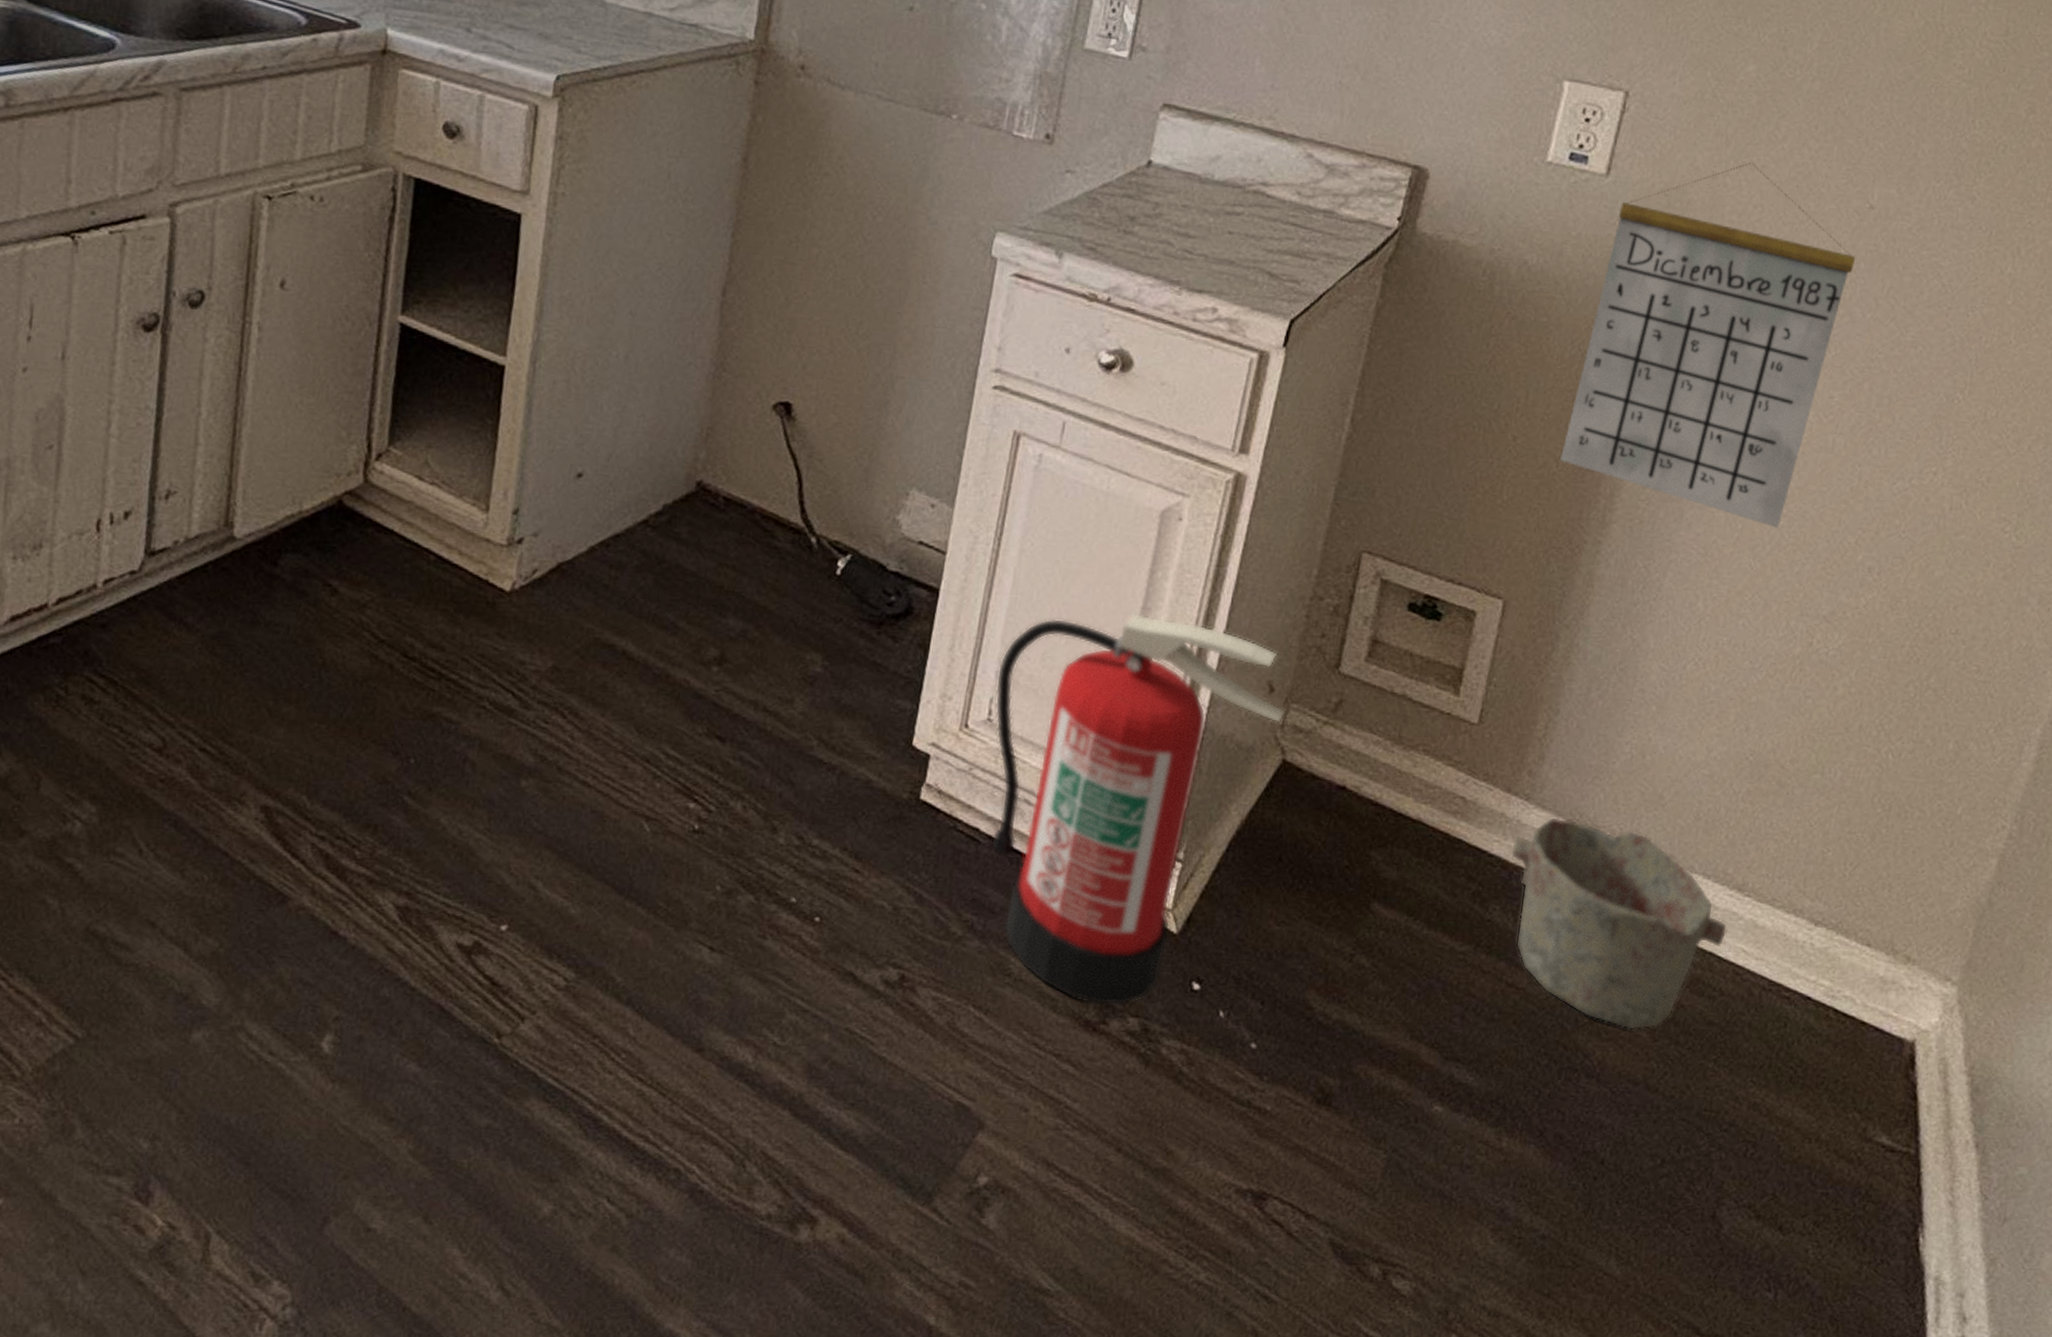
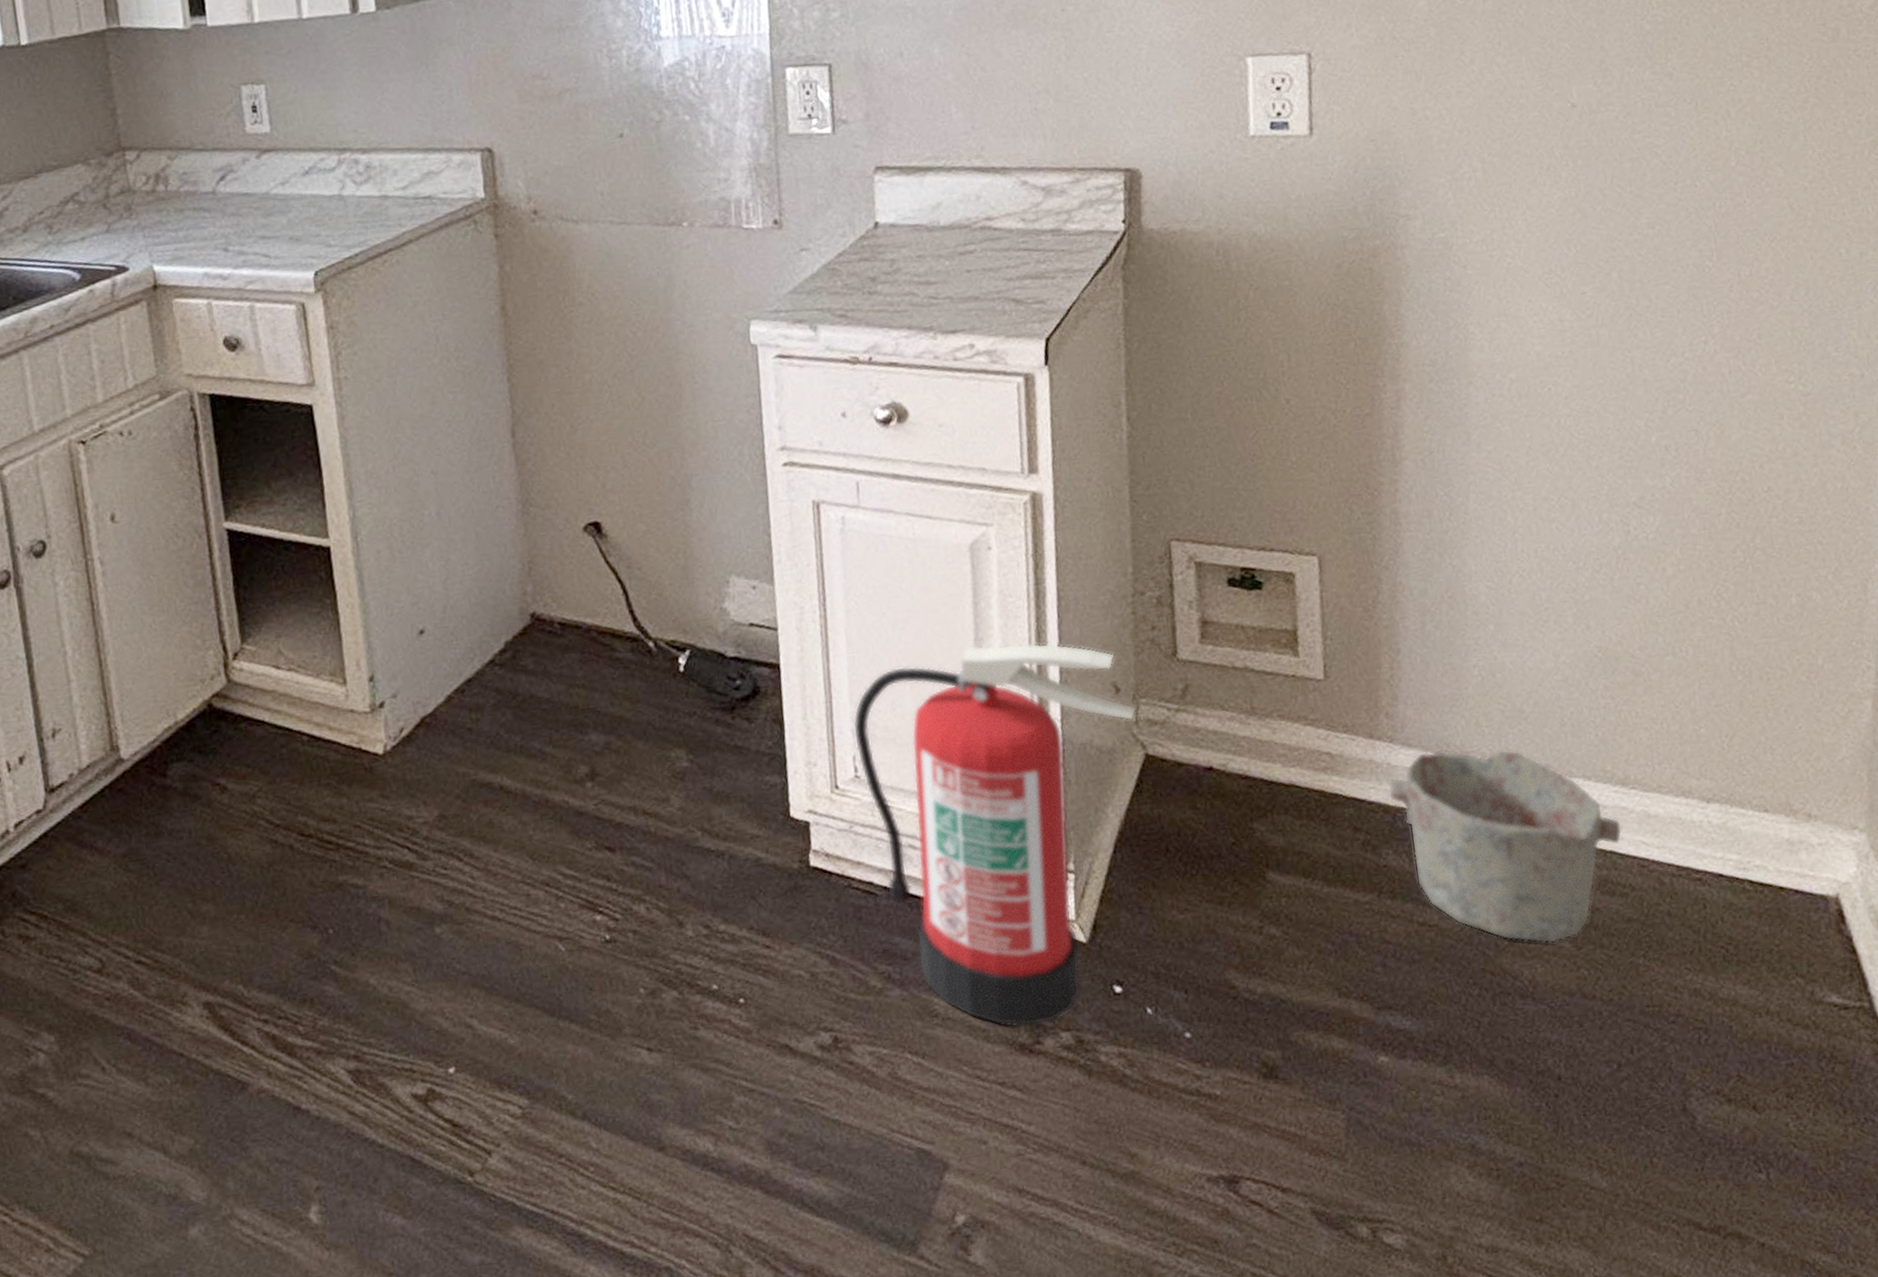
calendar: present [1560,162,1856,528] -> none [1331,91,1572,430]

